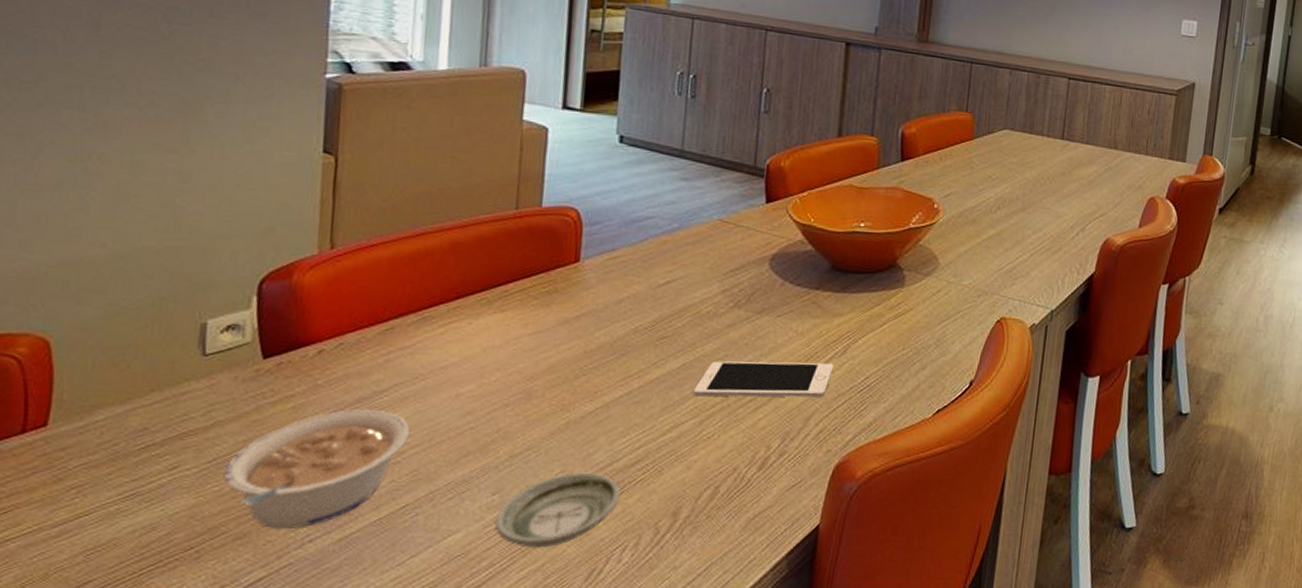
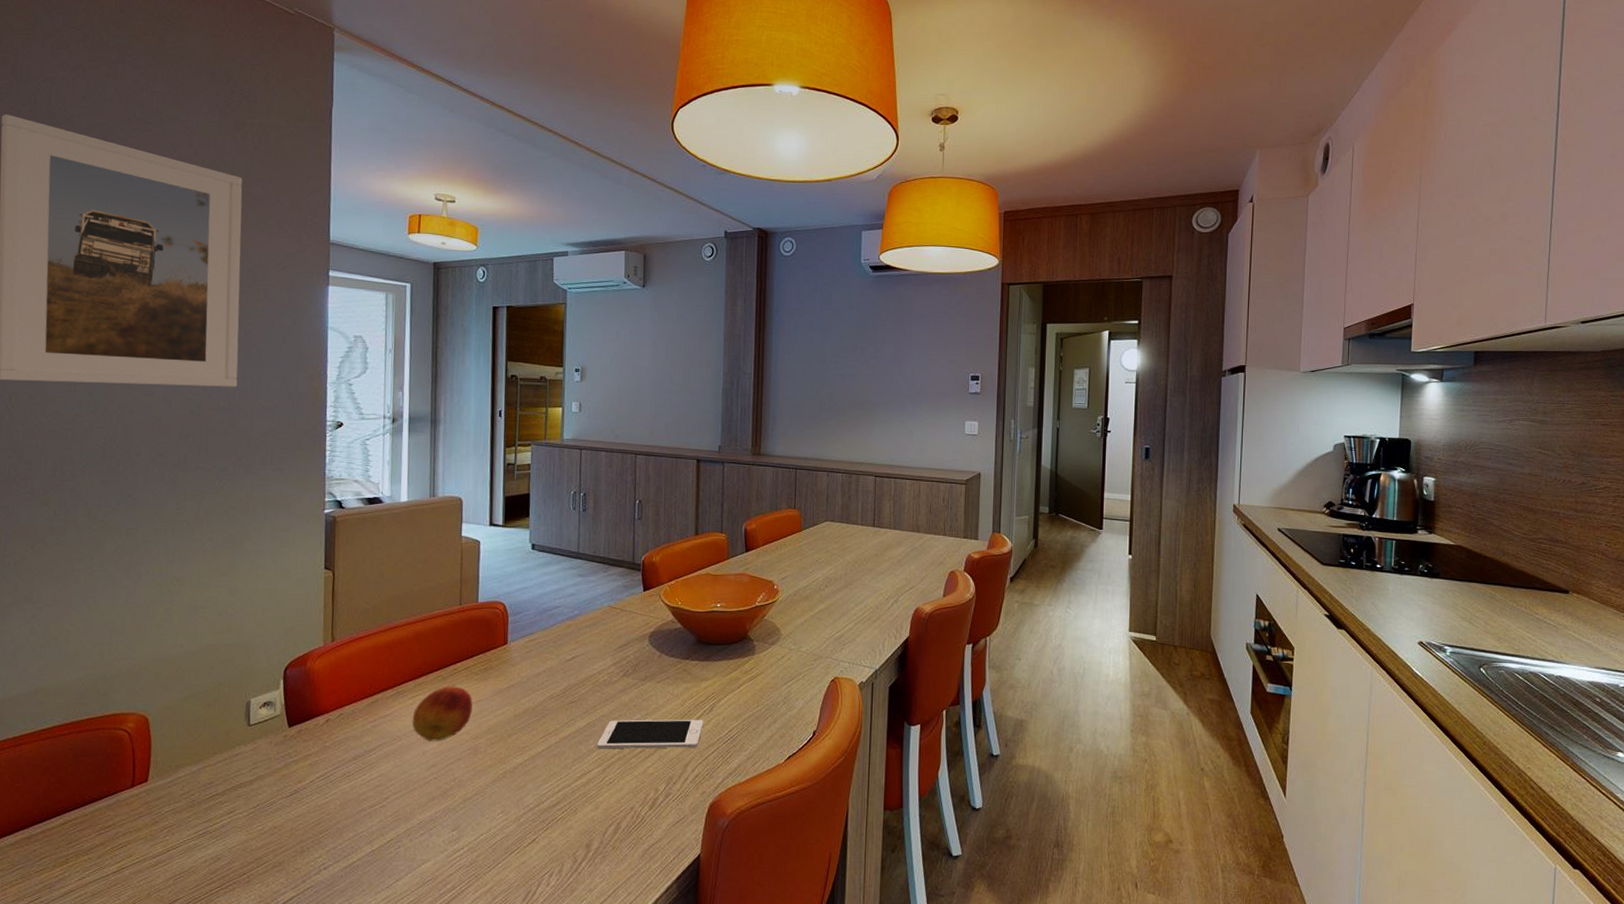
legume: present [223,410,410,529] -> none [264,765,392,859]
fruit: none [441,312,528,382] -> present [412,686,473,742]
saucer: present [495,472,621,548] -> none [455,812,546,874]

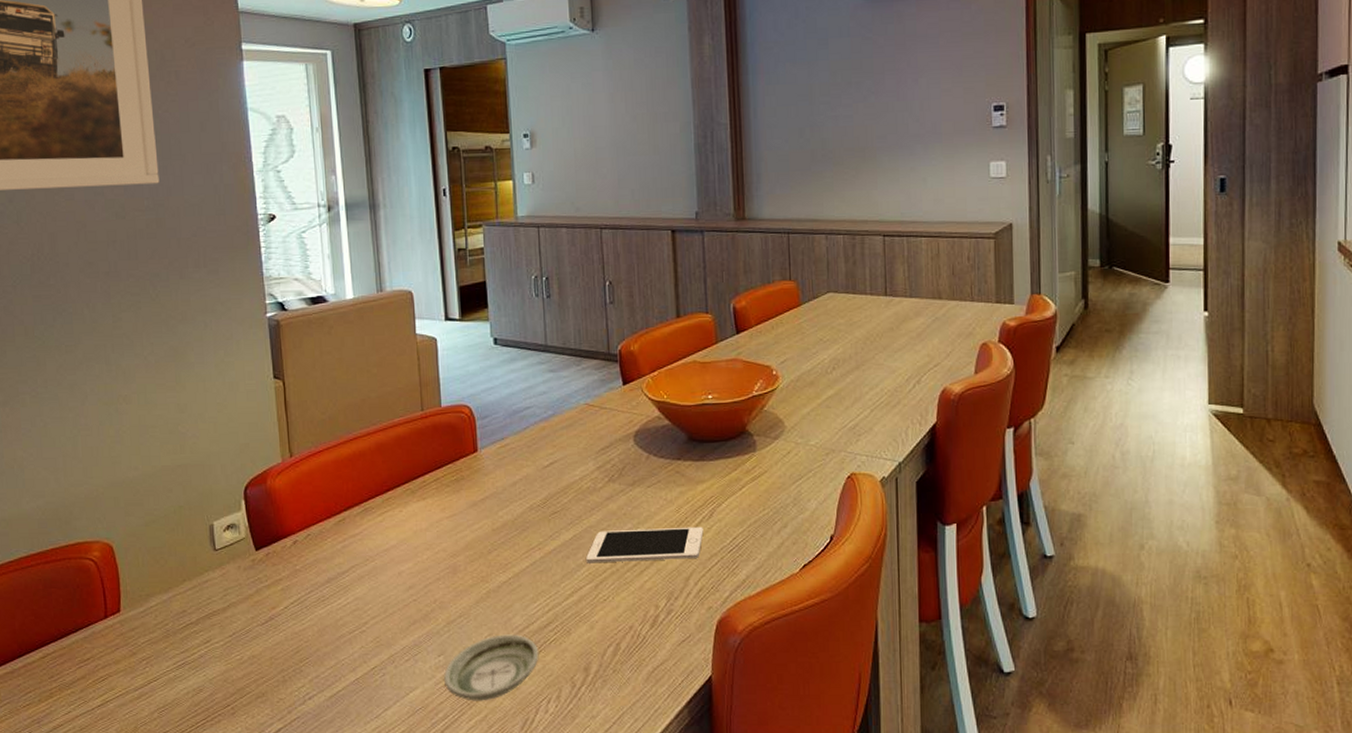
fruit: present [412,686,473,742] -> none [383,500,447,561]
saucer: none [455,812,546,874] -> present [444,634,539,701]

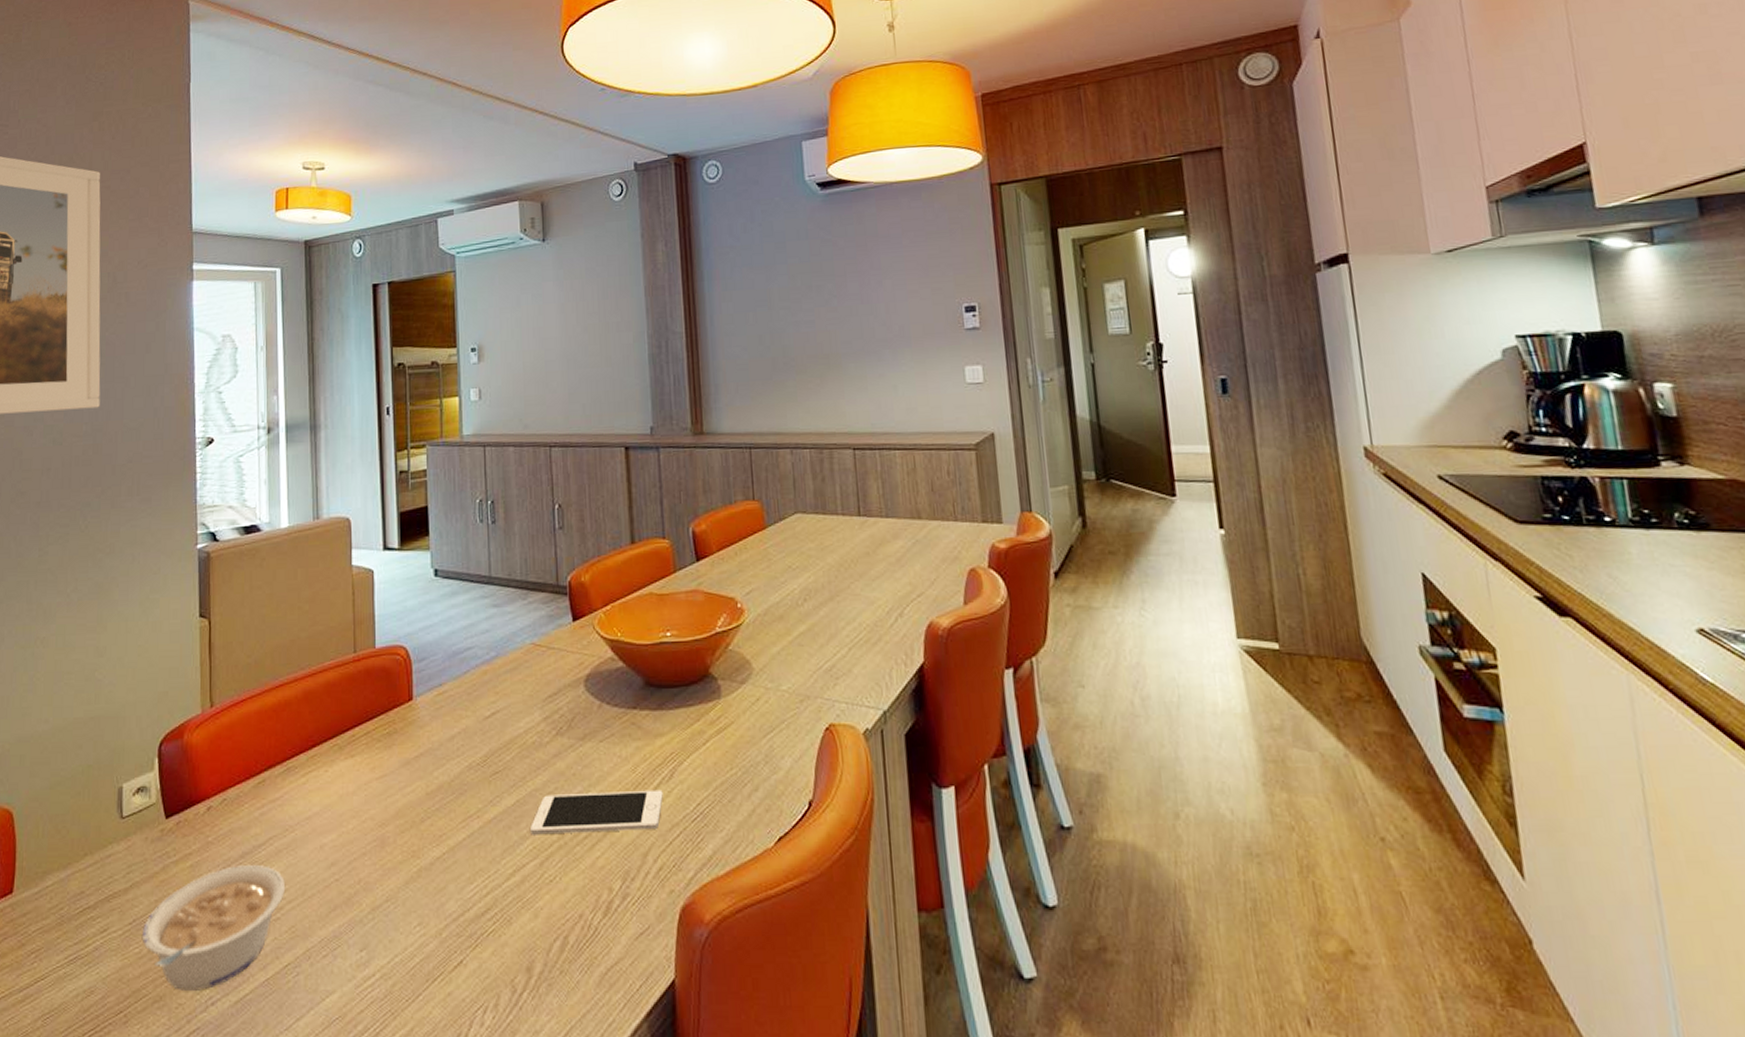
legume: none [241,589,370,688] -> present [141,865,286,991]
saucer: present [444,634,539,701] -> none [366,924,475,1010]

